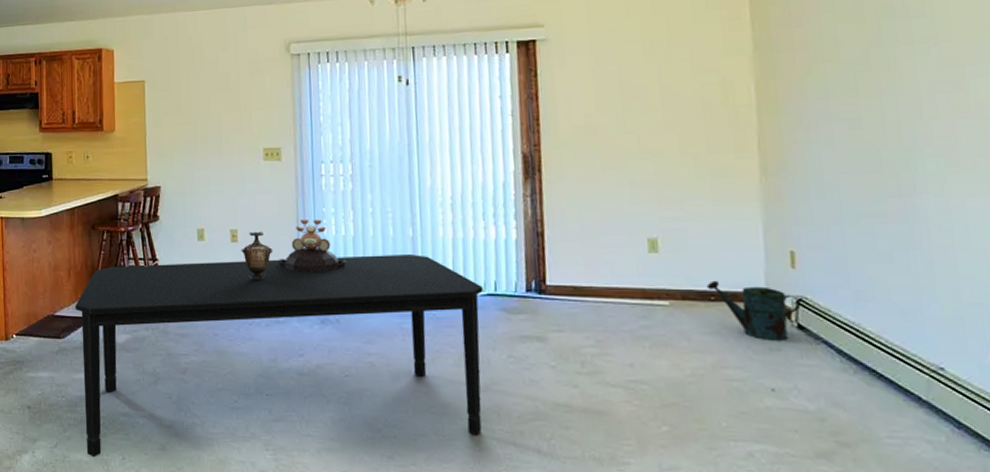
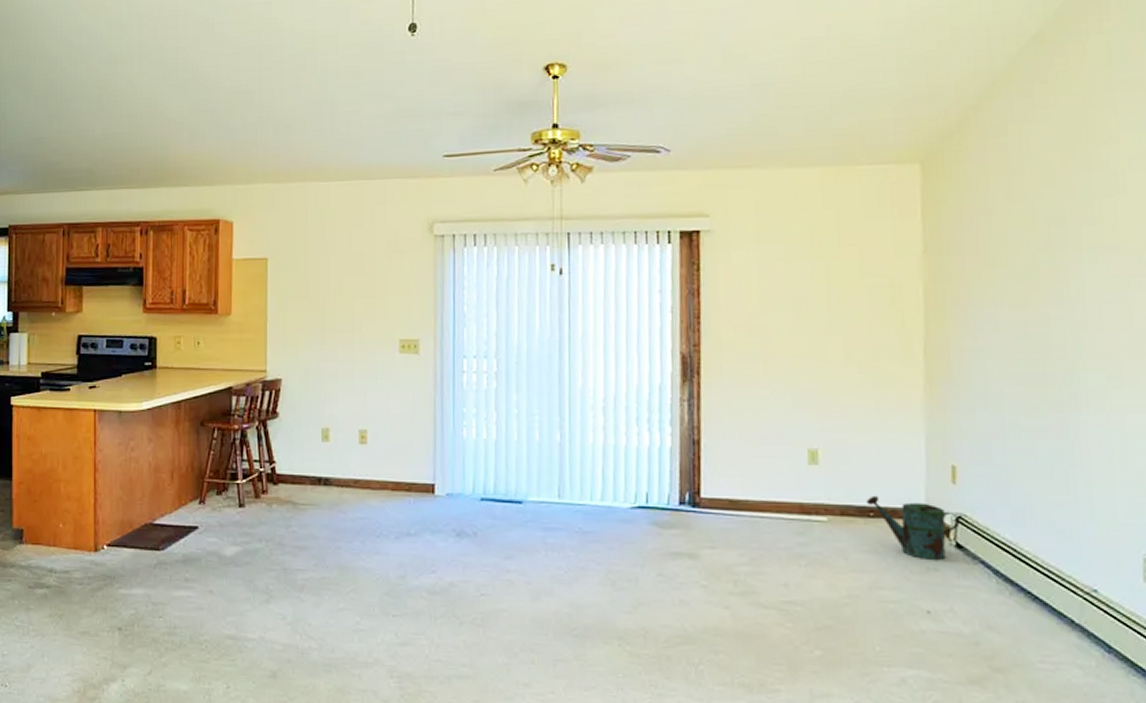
dining table: present [75,253,483,458] -> none [178,460,634,687]
vase: present [241,231,273,279] -> none [370,432,407,486]
decorative bowl: present [278,219,347,274] -> none [411,420,487,481]

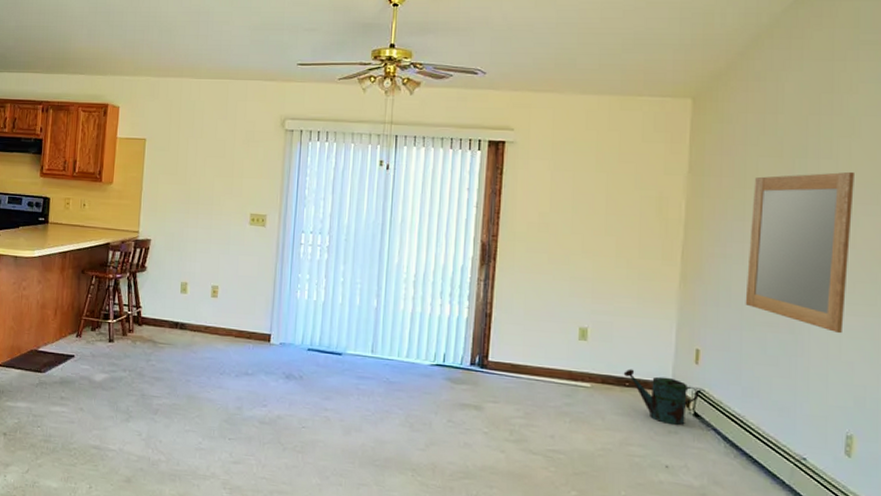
home mirror: none [1003,237,1128,435] -> present [745,171,854,334]

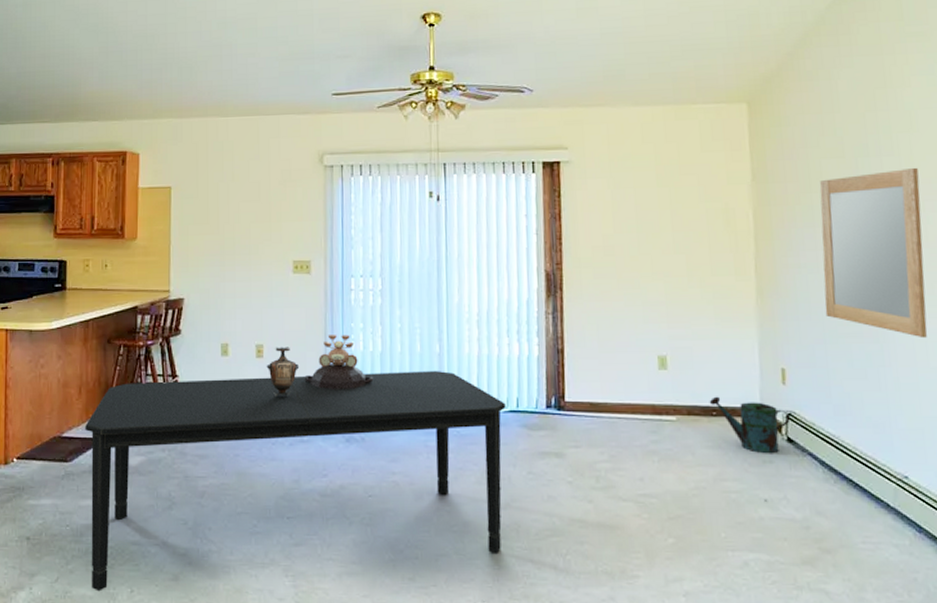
dining table: none [56,309,433,488] -> present [85,370,506,592]
vase: none [220,289,250,333] -> present [266,347,300,397]
decorative bowl: none [252,282,315,333] -> present [304,335,374,390]

